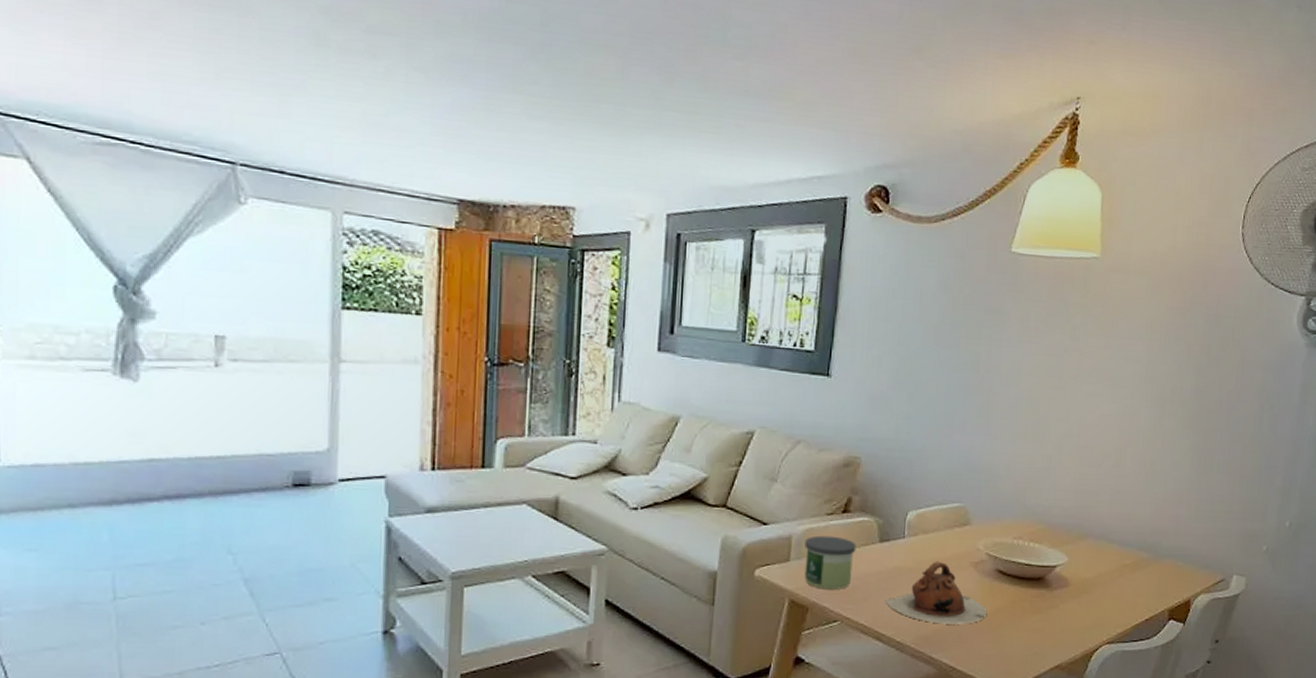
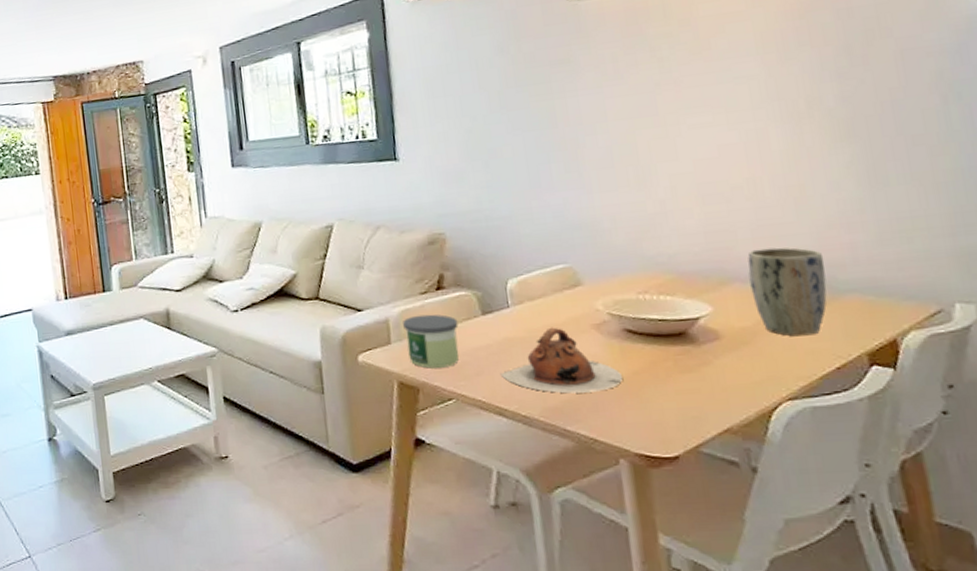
plant pot: none [1099,511,1156,590] -> present [748,247,827,337]

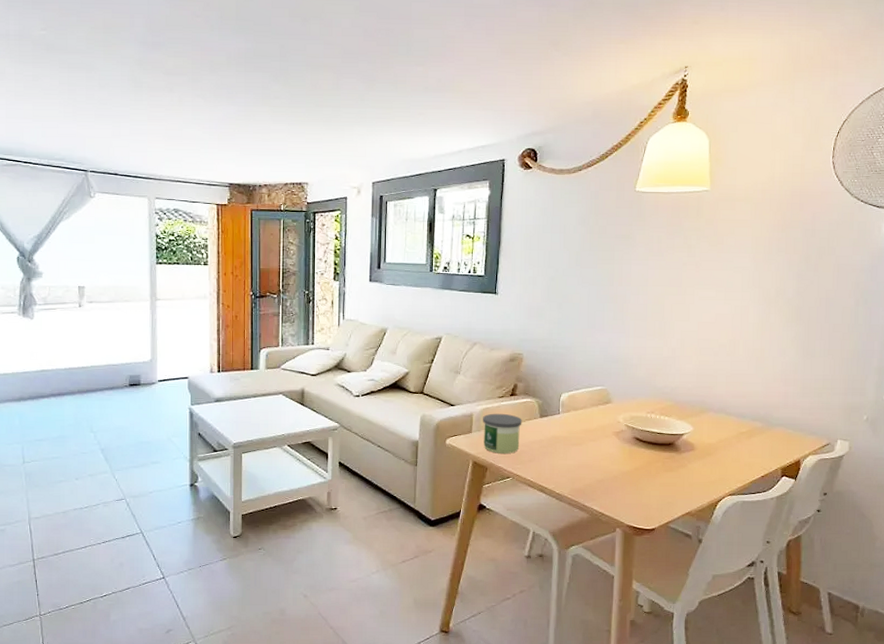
teapot: present [500,327,623,394] -> none [546,431,628,480]
plant pot: present [748,247,827,337] -> none [719,390,767,453]

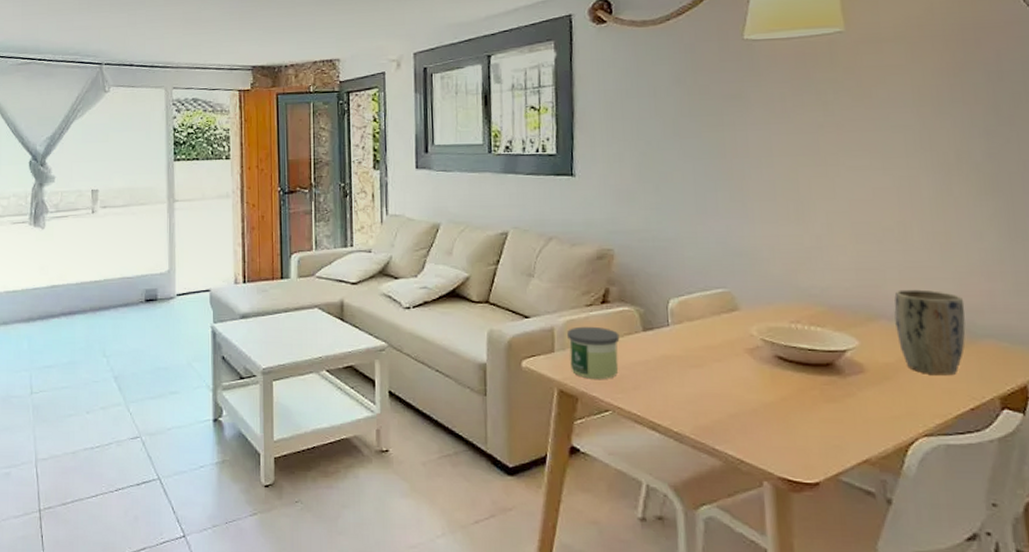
plant pot: none [719,390,767,453] -> present [894,289,966,376]

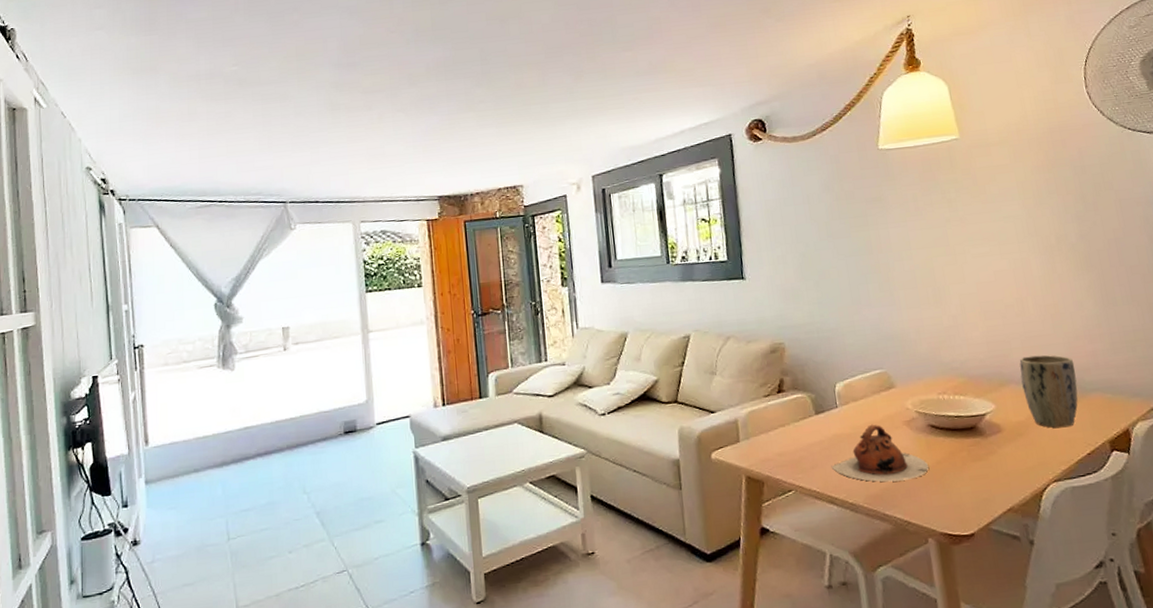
candle: present [567,326,620,379] -> none [750,414,798,464]
teapot: none [656,348,772,414] -> present [831,424,929,482]

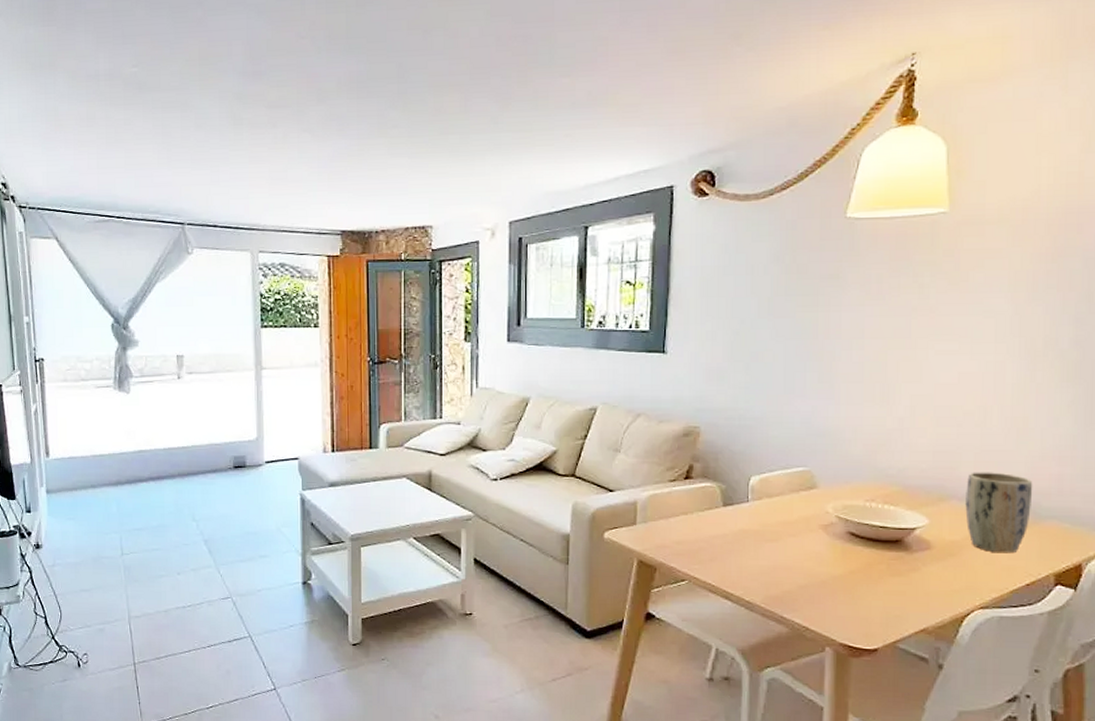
teapot: present [831,424,929,482] -> none [731,524,841,586]

